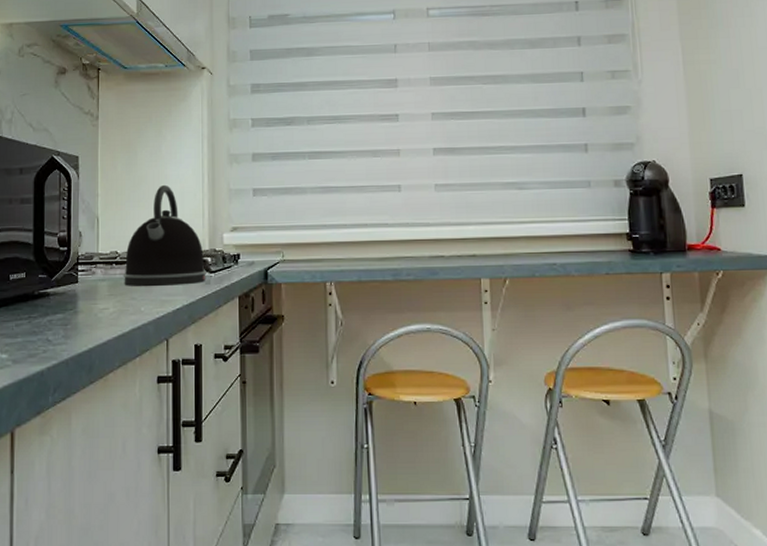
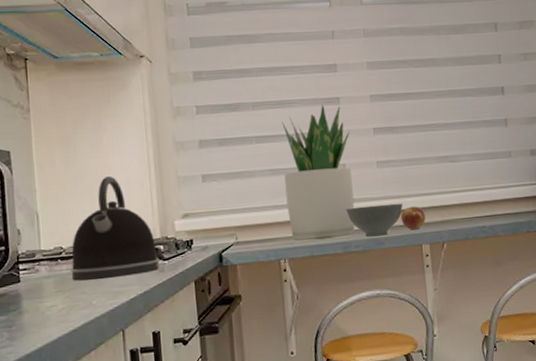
planter: none [336,121,408,263] -> present [282,104,355,241]
bowl: none [398,231,462,266] -> present [345,203,403,237]
fruit: none [458,235,486,262] -> present [401,206,426,230]

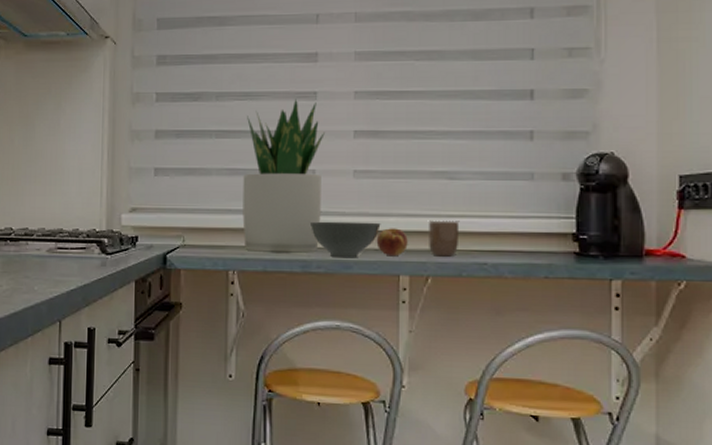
kettle: present [70,175,160,281] -> none [17,160,103,267]
cup: none [439,196,464,226] -> present [427,222,460,258]

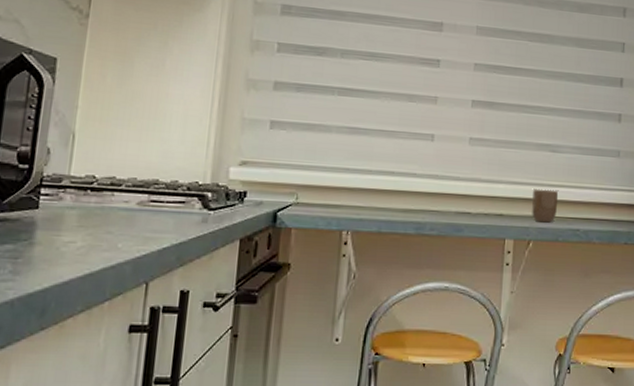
planter: present [242,99,325,253] -> none [360,64,445,216]
bowl: present [309,221,381,259] -> none [425,184,491,222]
fruit: present [376,228,408,257] -> none [486,194,514,221]

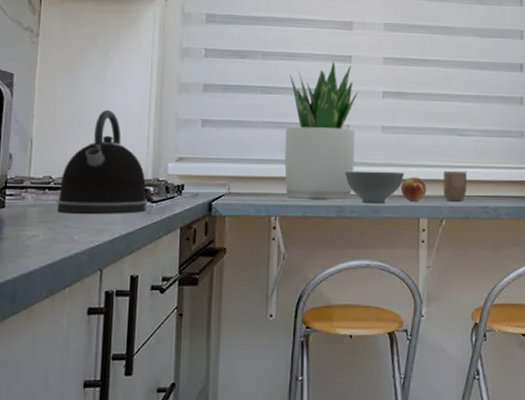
kettle: none [98,104,205,222] -> present [56,109,148,215]
planter: none [360,64,445,216] -> present [284,61,358,200]
bowl: none [425,184,491,222] -> present [344,170,405,204]
fruit: none [486,194,514,221] -> present [401,177,426,202]

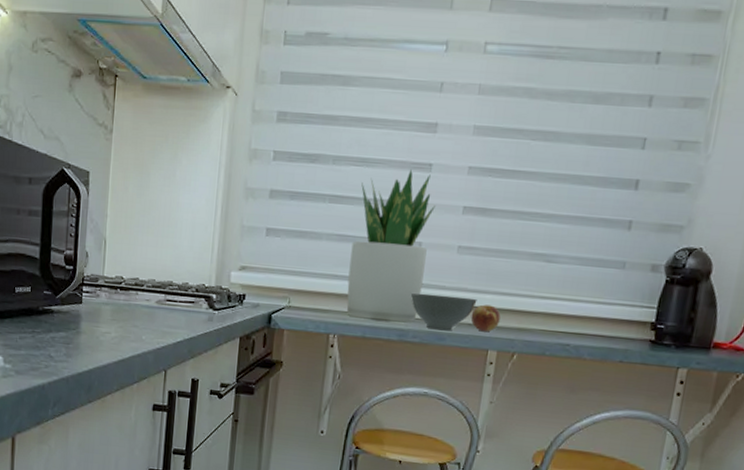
kettle: present [56,109,148,215] -> none [126,212,210,320]
cup: present [442,171,468,203] -> none [518,301,550,337]

